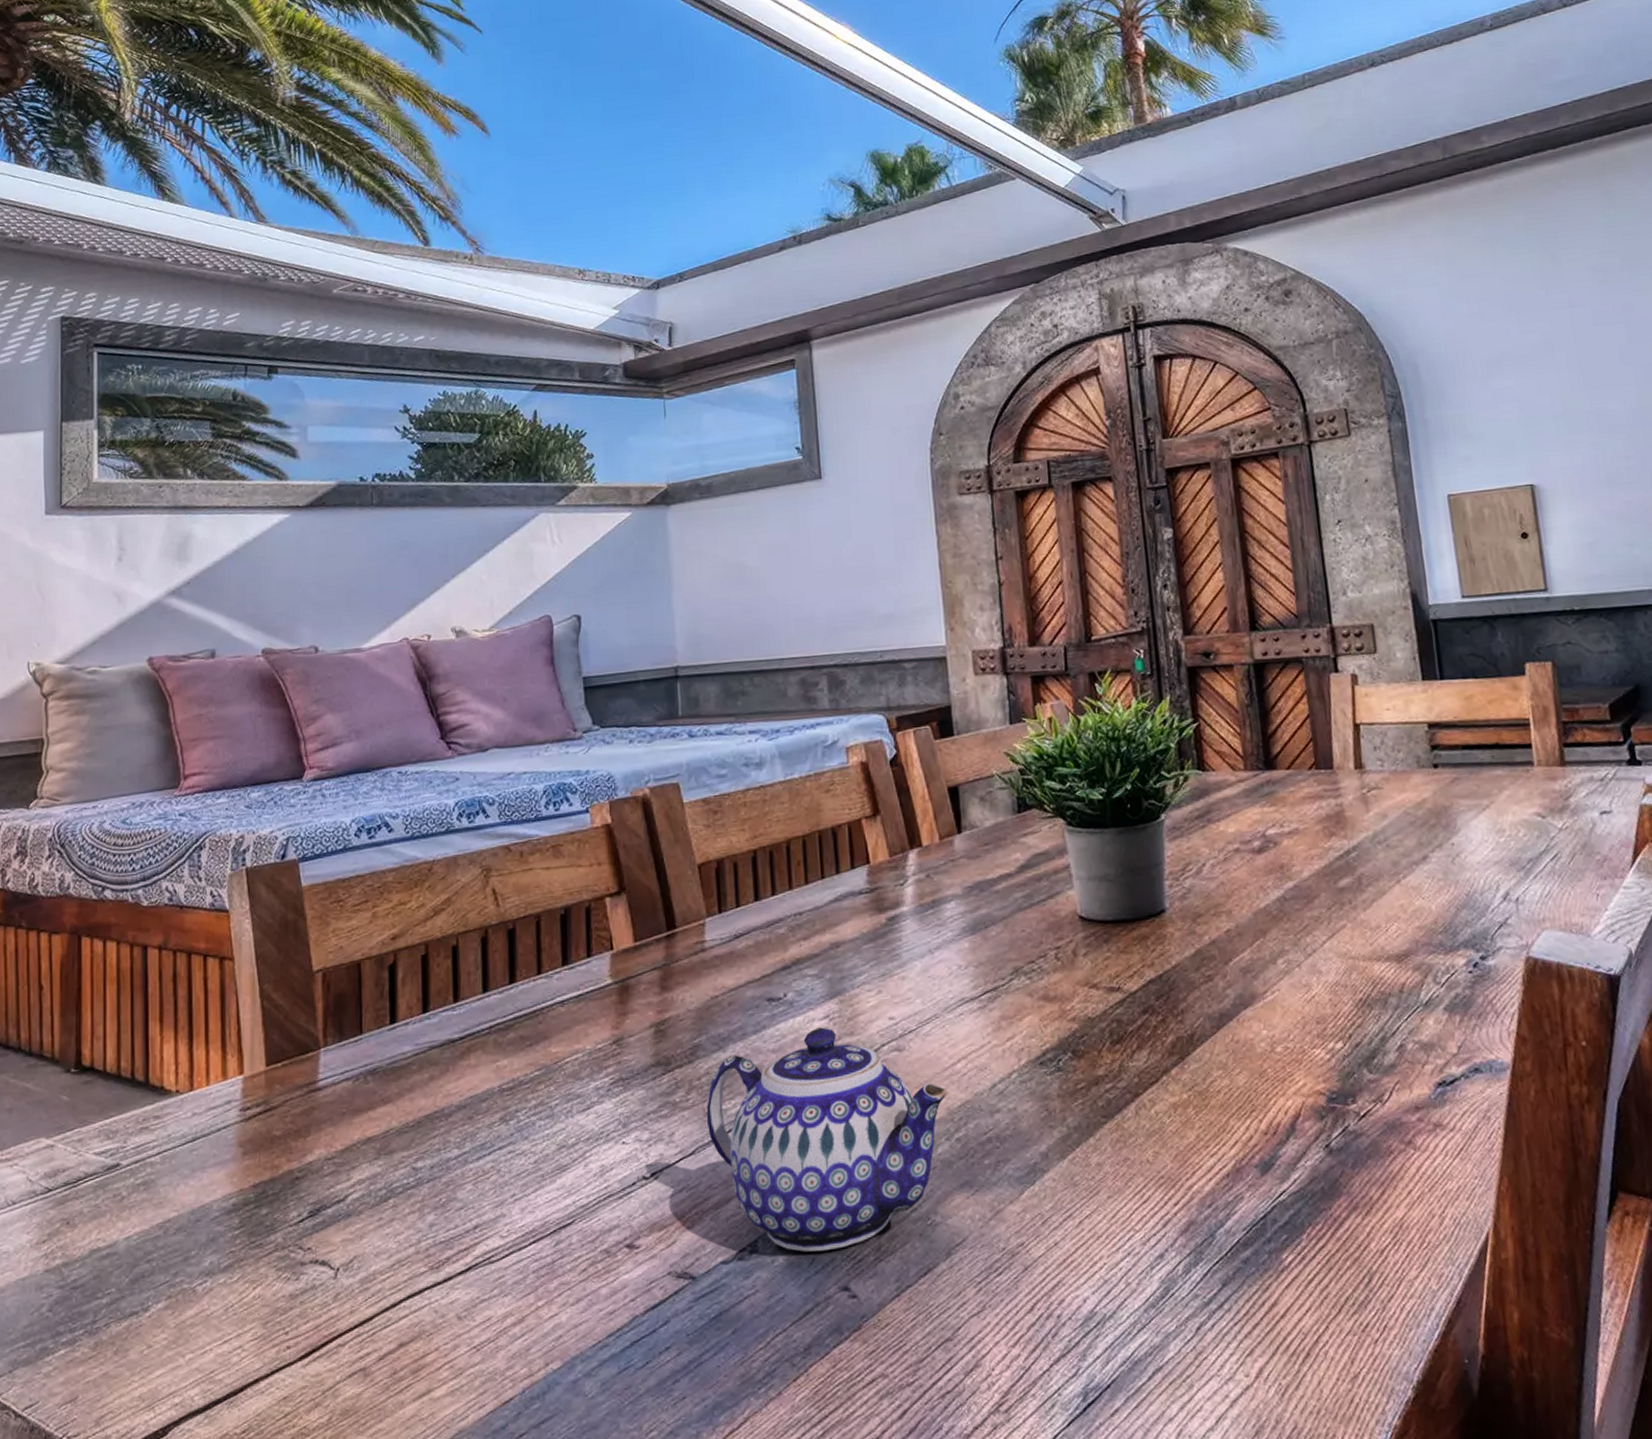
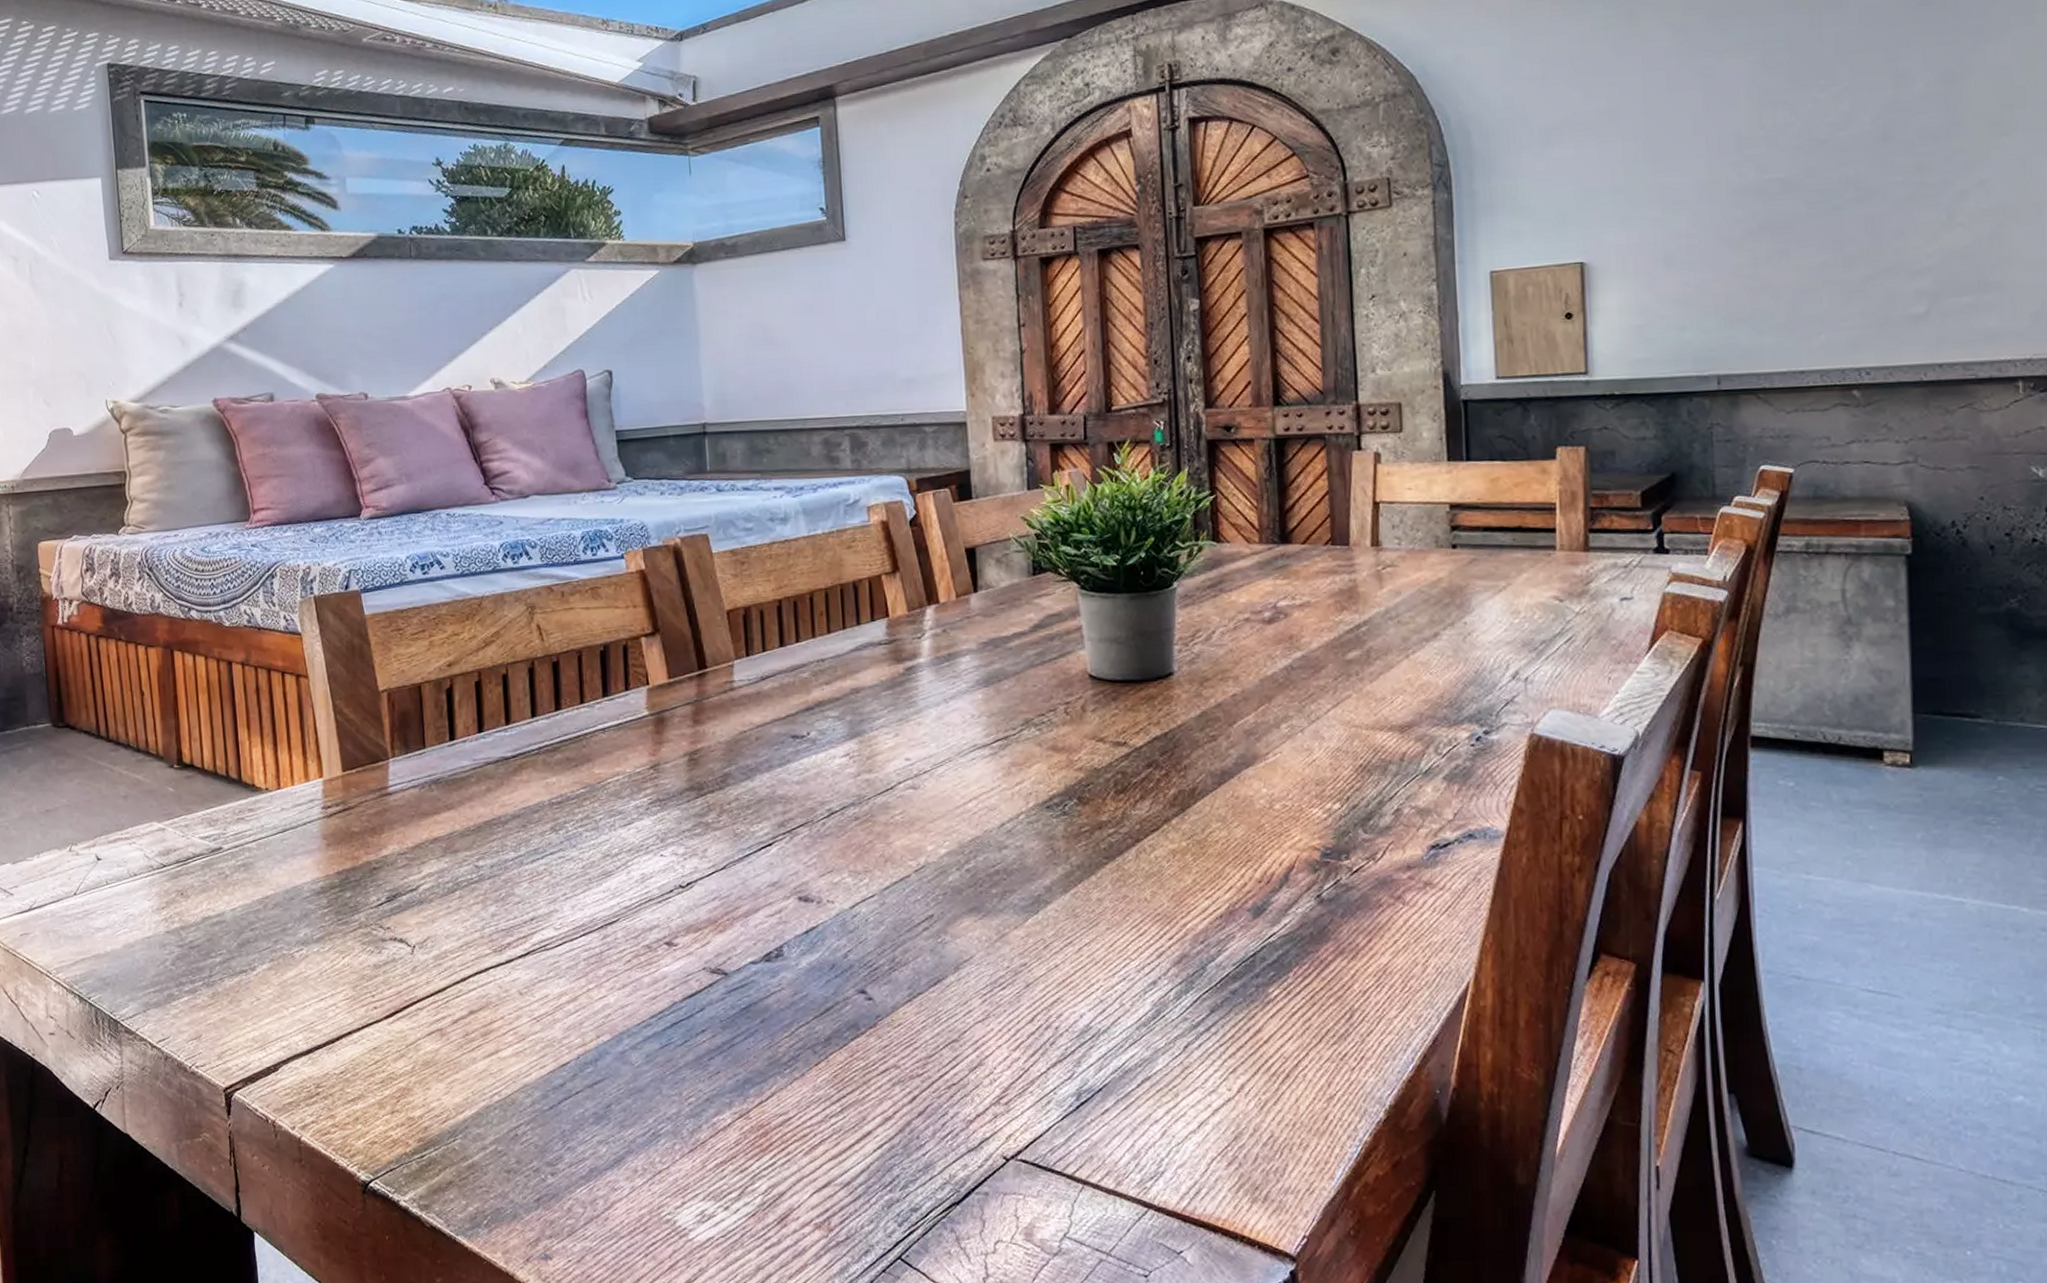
teapot: present [707,1027,949,1252] -> none [736,764,960,958]

